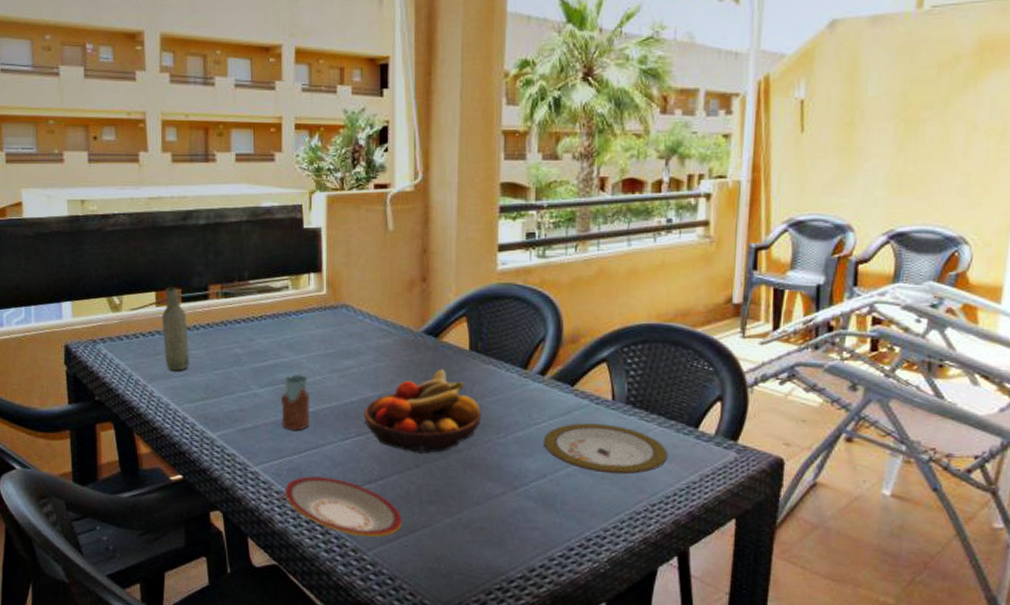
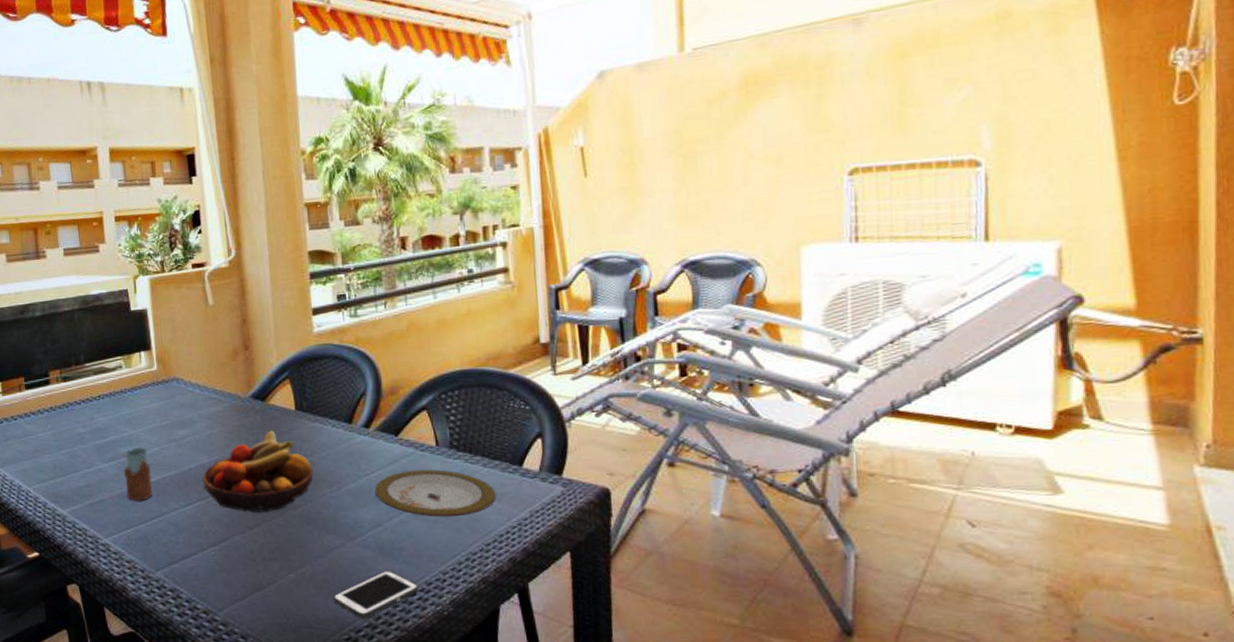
bottle: present [161,286,190,371] -> none [8,376,37,454]
plate: present [285,475,402,537] -> none [135,542,249,597]
cell phone: none [488,522,578,570] -> present [333,569,419,619]

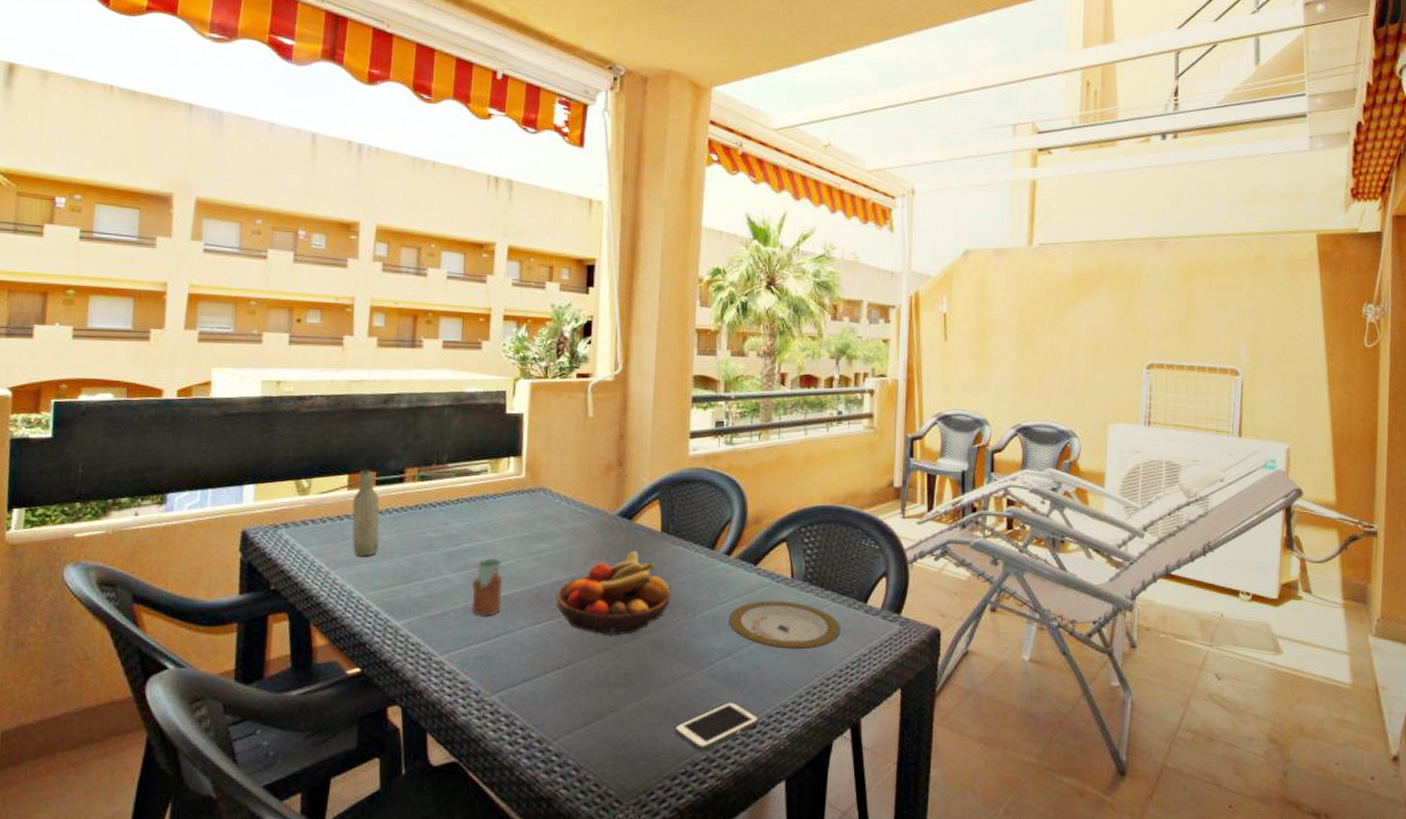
bottle: none [8,376,37,454] -> present [351,469,380,556]

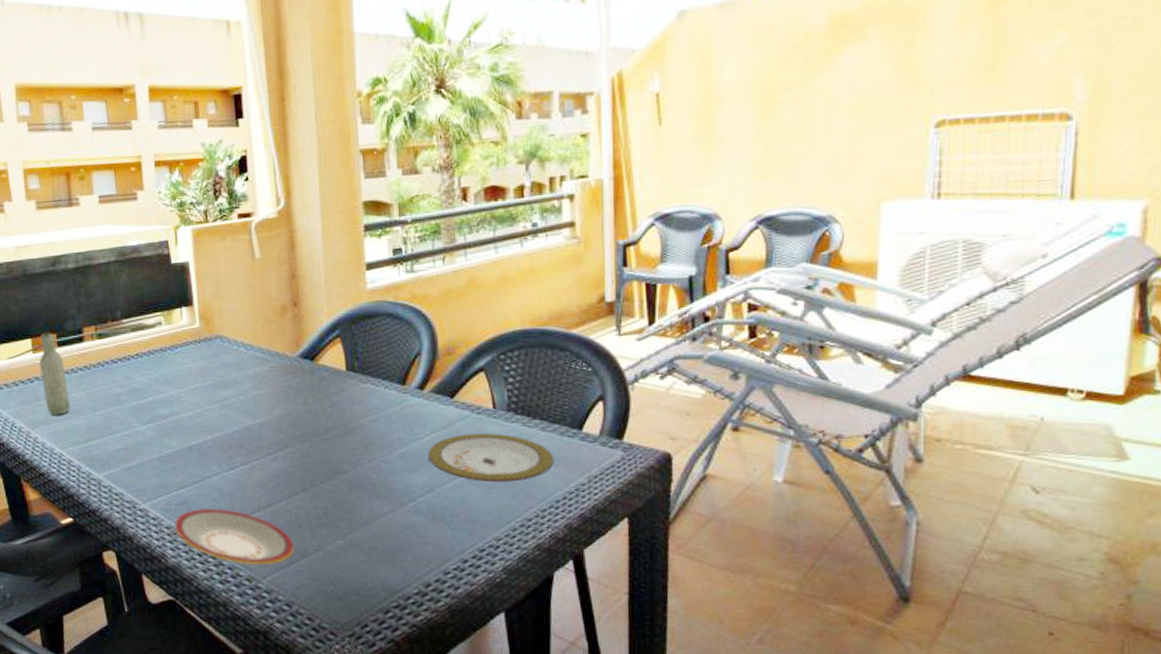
plate: none [470,663,590,725] -> present [175,507,294,564]
drinking glass: present [471,557,502,616] -> none [163,408,194,465]
fruit bowl: present [556,550,671,637] -> none [246,391,364,479]
cell phone: present [674,701,759,752] -> none [382,536,471,586]

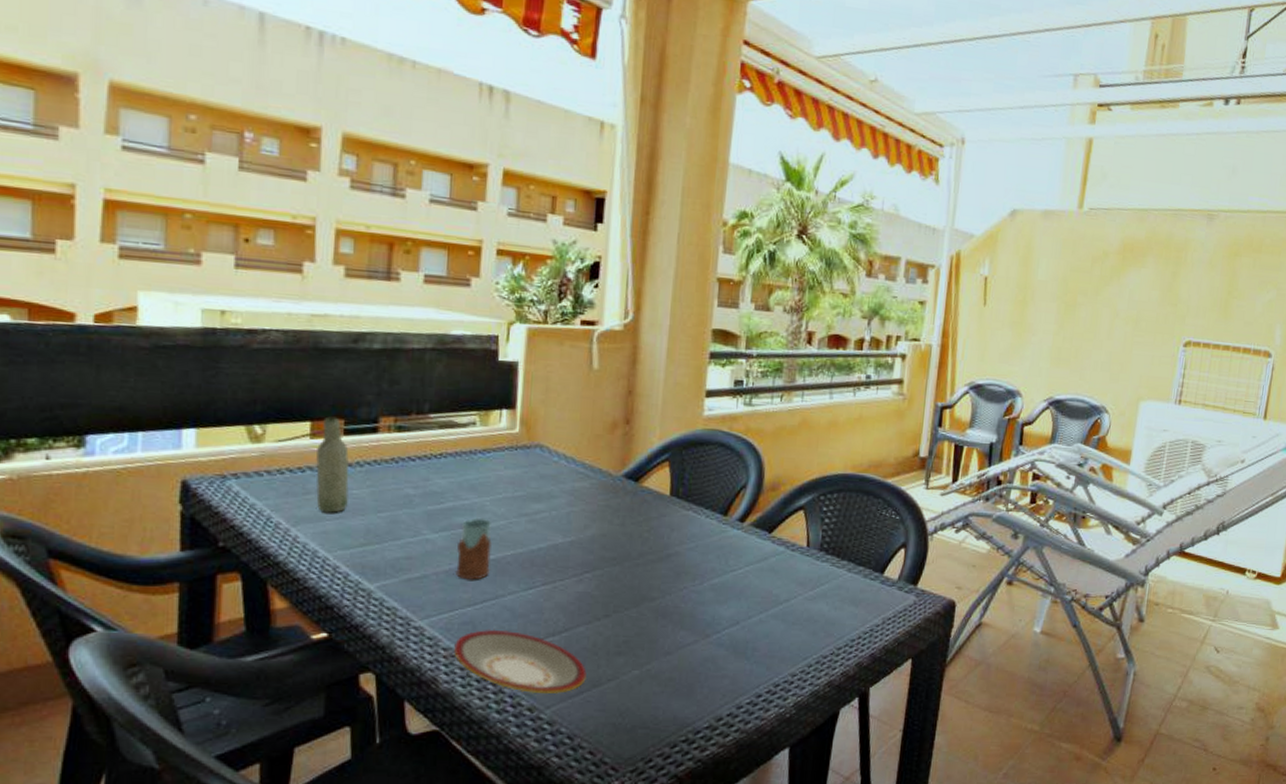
drinking glass: none [163,408,194,465] -> present [456,517,492,580]
plate: present [427,433,554,483] -> none [738,569,855,620]

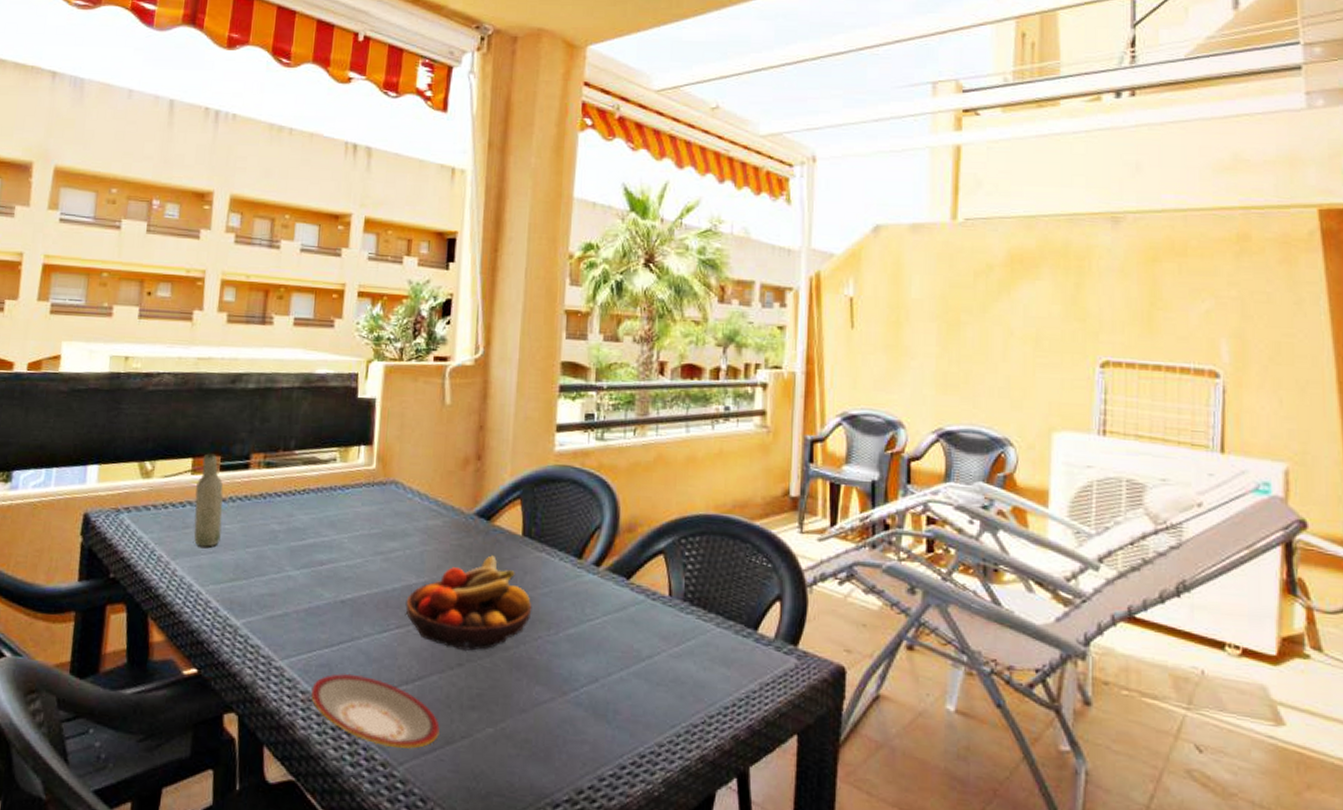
drinking glass: present [456,517,492,580] -> none [315,555,349,620]
fruit bowl: none [551,514,679,604] -> present [405,555,532,652]

